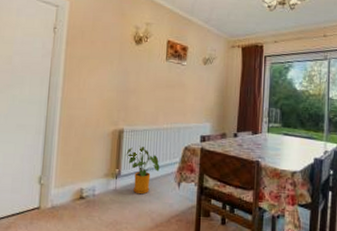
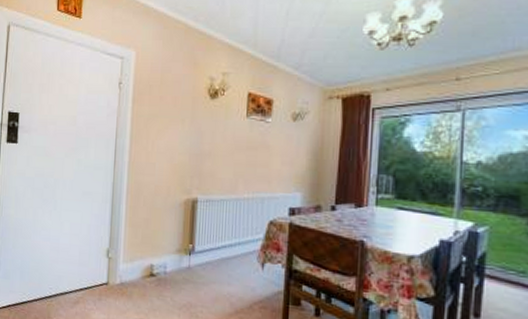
house plant: present [125,145,160,195] -> none [199,218,240,275]

